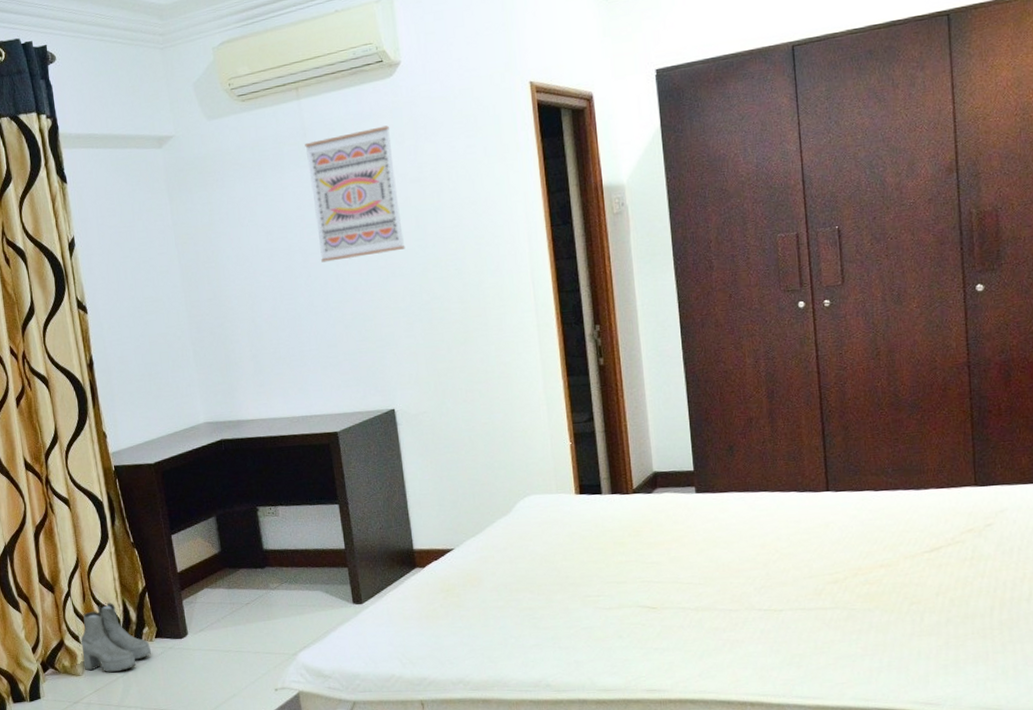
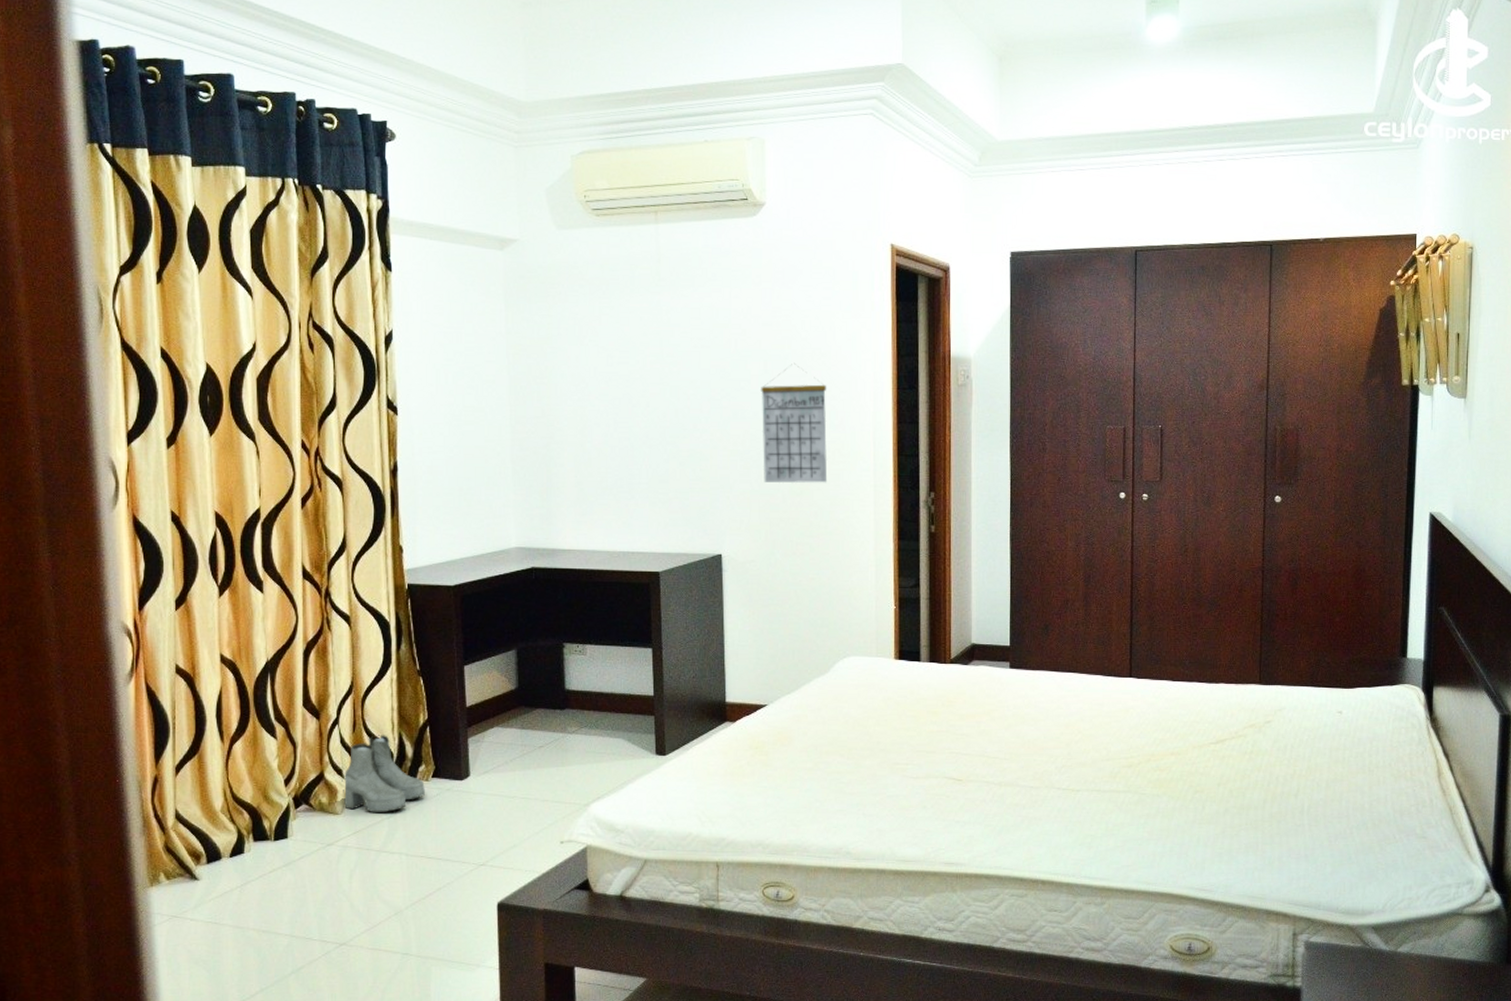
wall art: present [305,125,406,263] -> none [658,264,751,394]
calendar: none [415,214,490,335] -> present [761,362,828,484]

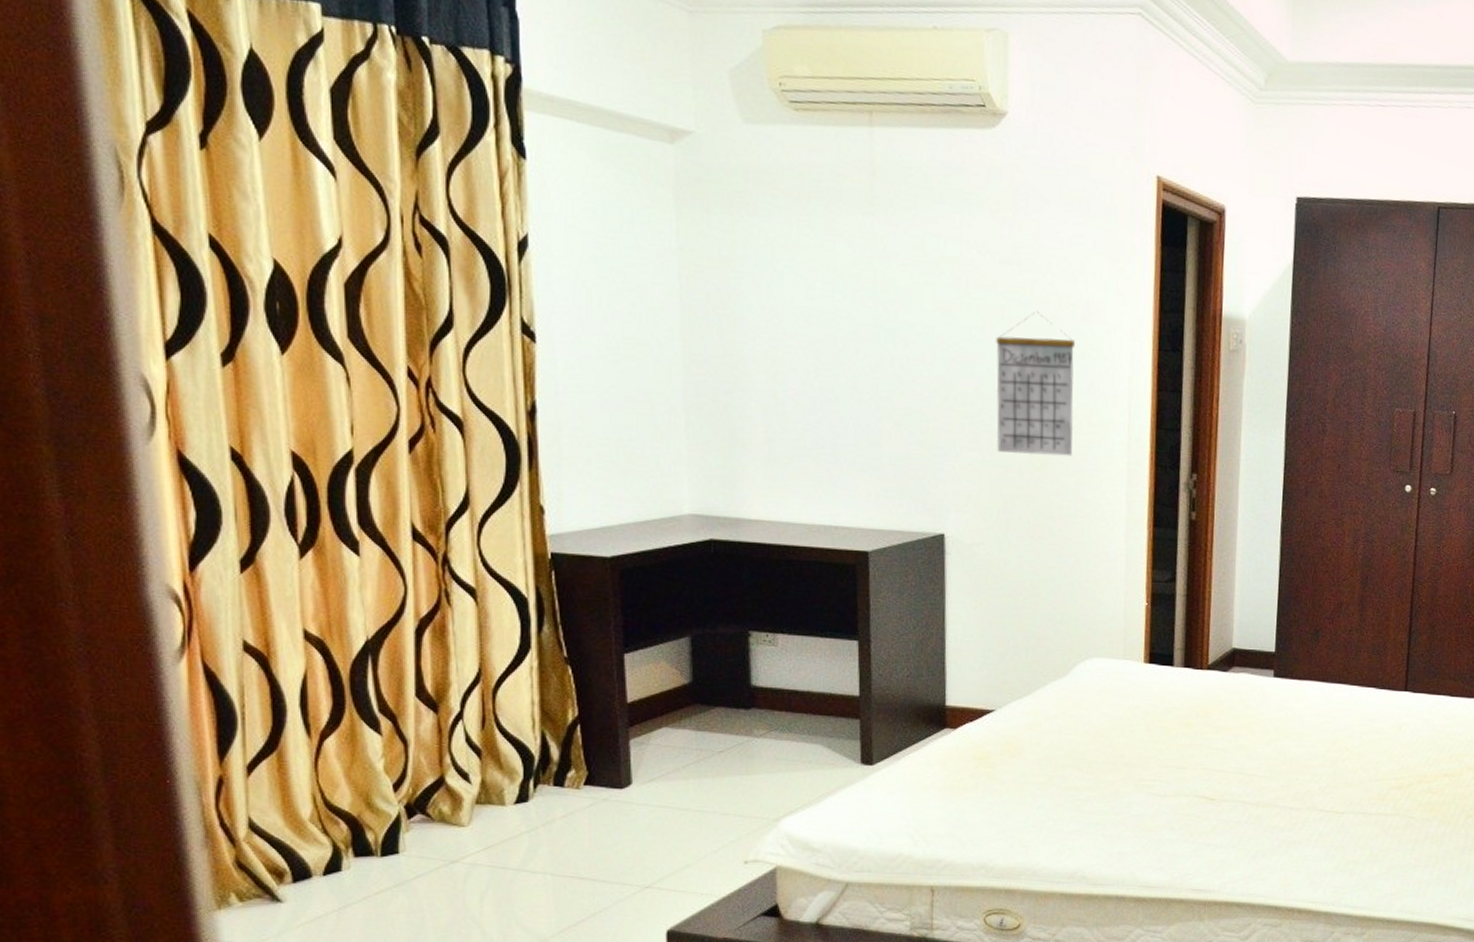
boots: present [342,735,425,812] -> none [468,733,575,825]

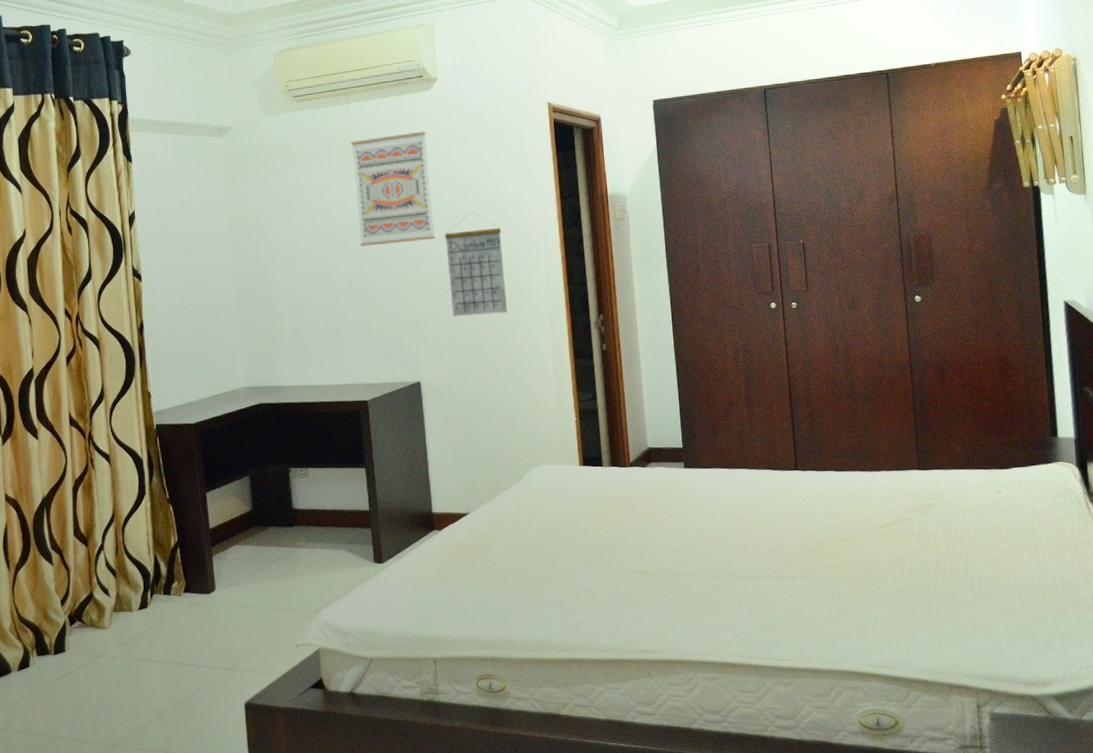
wall art: none [872,183,984,343] -> present [351,131,436,247]

